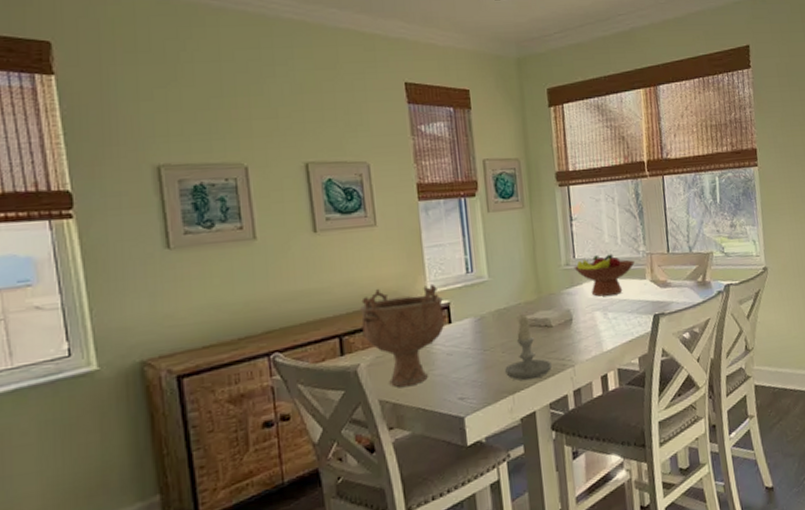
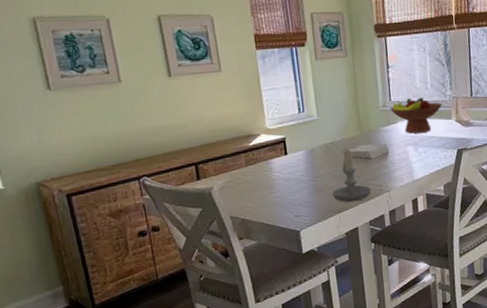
decorative bowl: present [360,283,445,387] -> none [211,121,282,206]

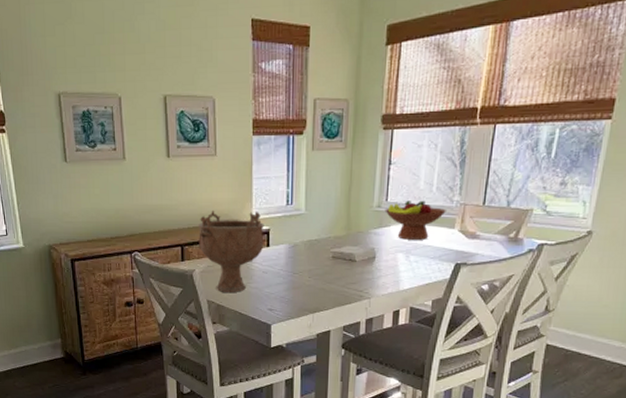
decorative bowl: none [211,121,282,206] -> present [199,210,264,292]
candle: present [332,146,371,203] -> none [309,245,350,304]

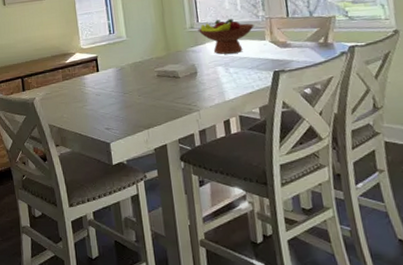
decorative bowl: present [199,210,264,292] -> none [35,42,94,116]

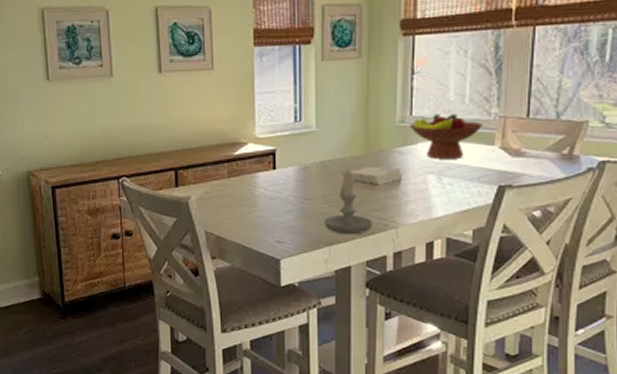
candle: none [141,65,180,119] -> present [324,166,373,235]

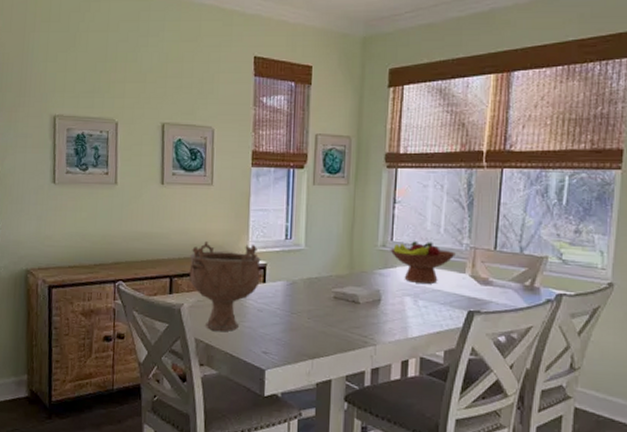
decorative bowl: none [194,129,270,222] -> present [189,240,261,331]
candle: present [324,166,373,235] -> none [308,284,353,350]

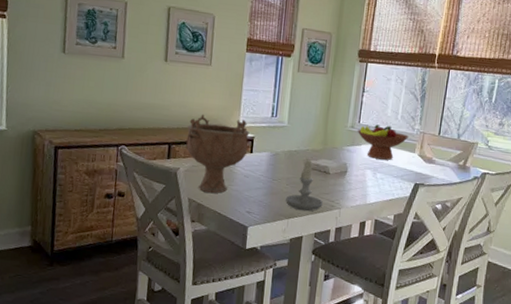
candle: none [308,284,353,350] -> present [286,156,323,212]

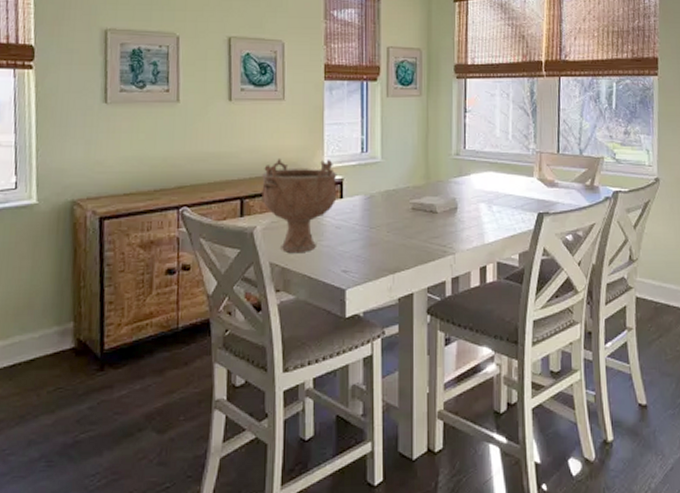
candle: present [286,156,323,212] -> none [388,195,433,262]
fruit bowl: present [357,124,408,160] -> none [463,148,524,189]

